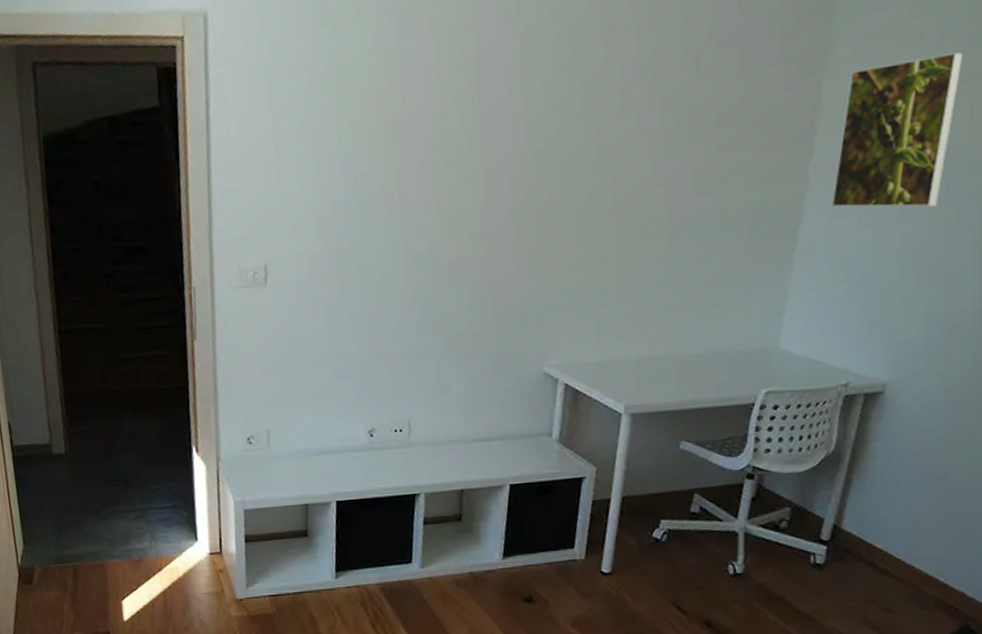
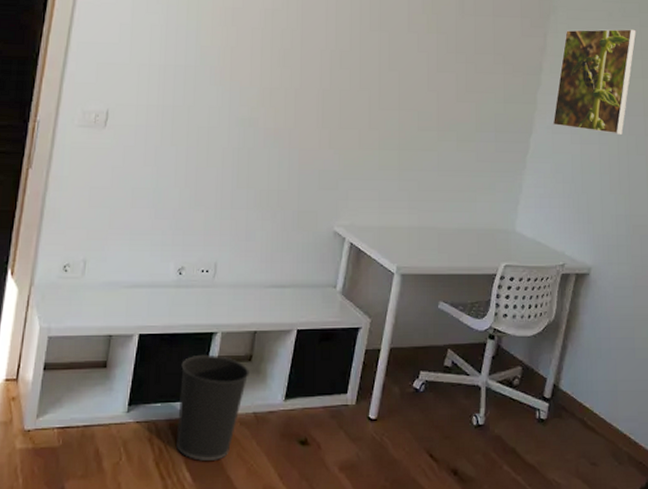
wastebasket: none [385,517,461,621] -> present [177,354,249,461]

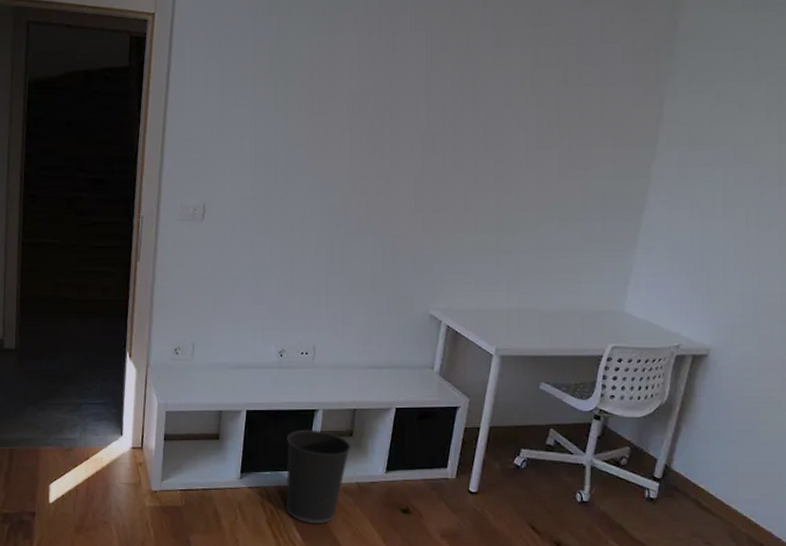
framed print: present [552,28,637,134] -> none [669,88,773,207]

